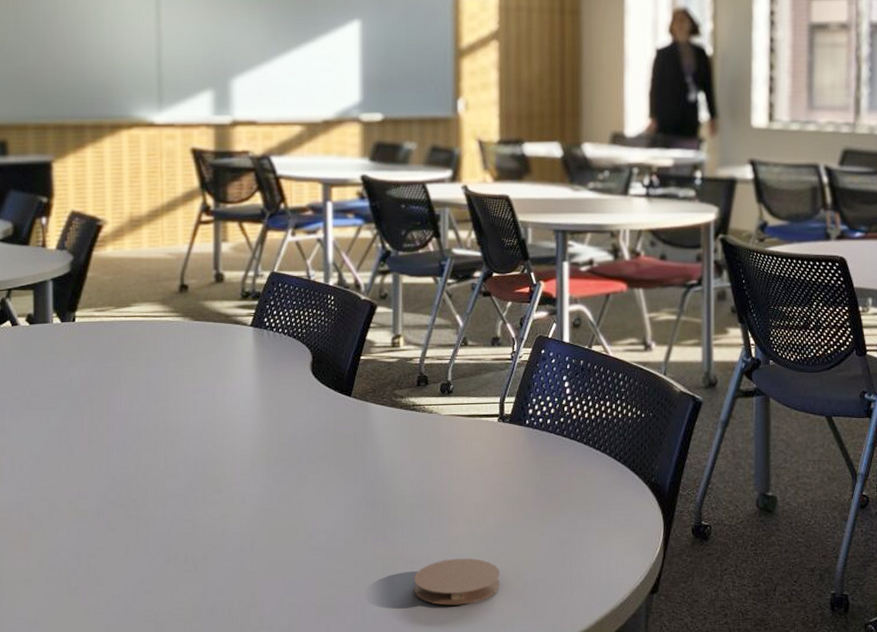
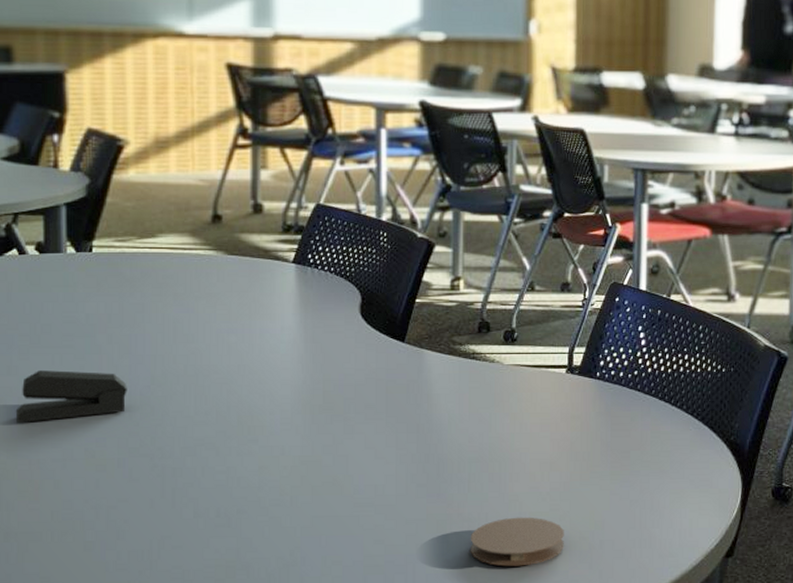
stapler: none [8,430,106,479] -> present [15,370,127,423]

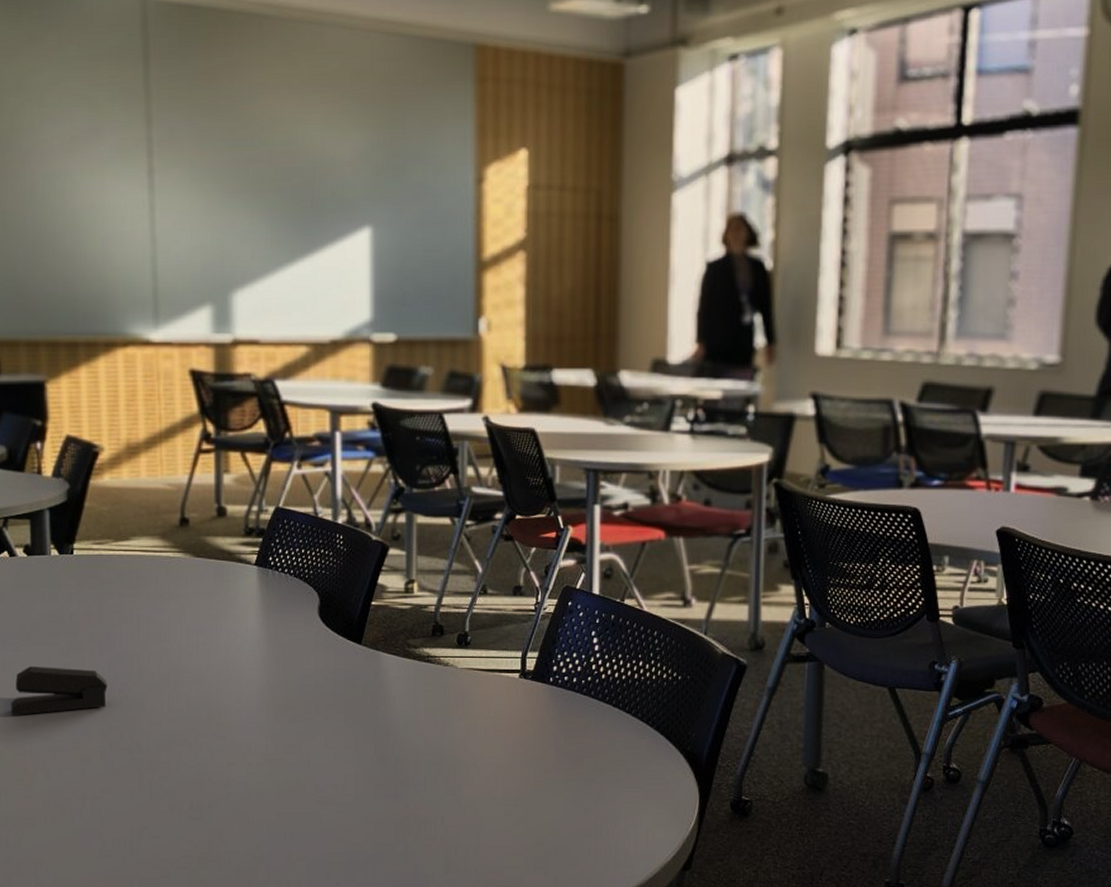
coaster: present [470,517,564,567] -> none [427,821,519,870]

